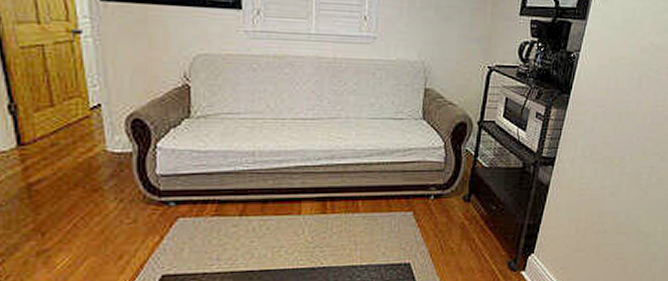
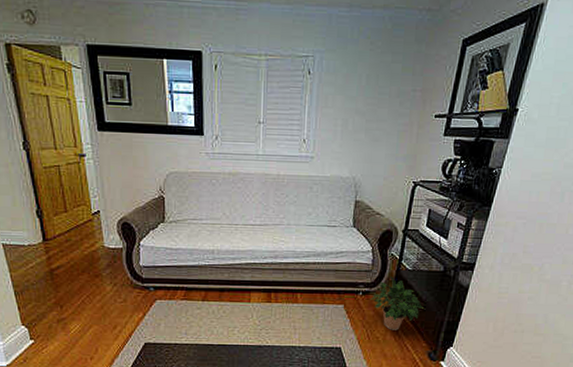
potted plant: none [443,174,502,239] -> present [370,275,423,330]

